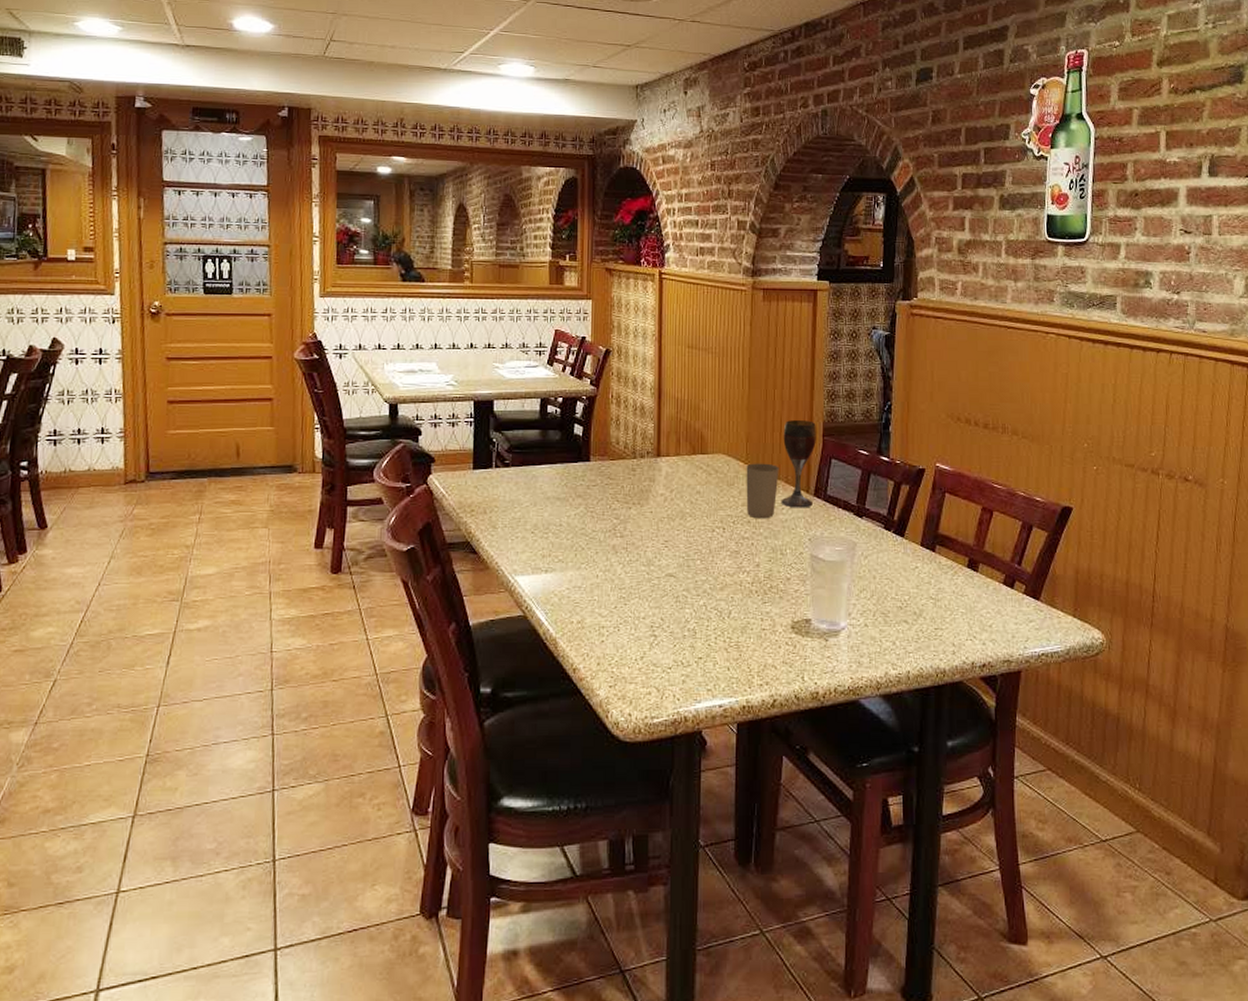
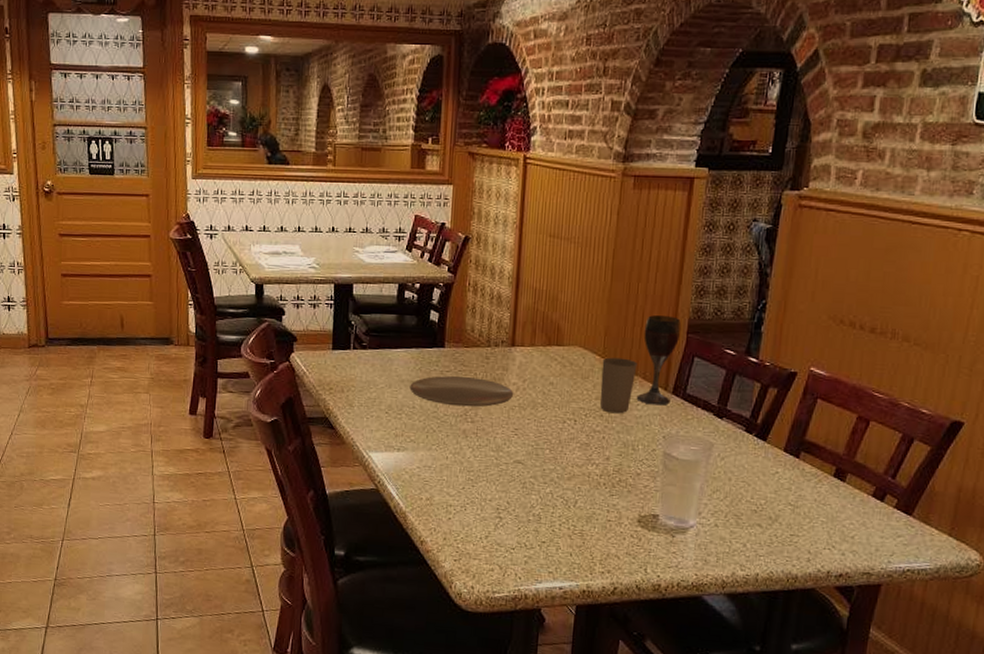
plate: none [556,491,662,521] -> present [409,376,514,407]

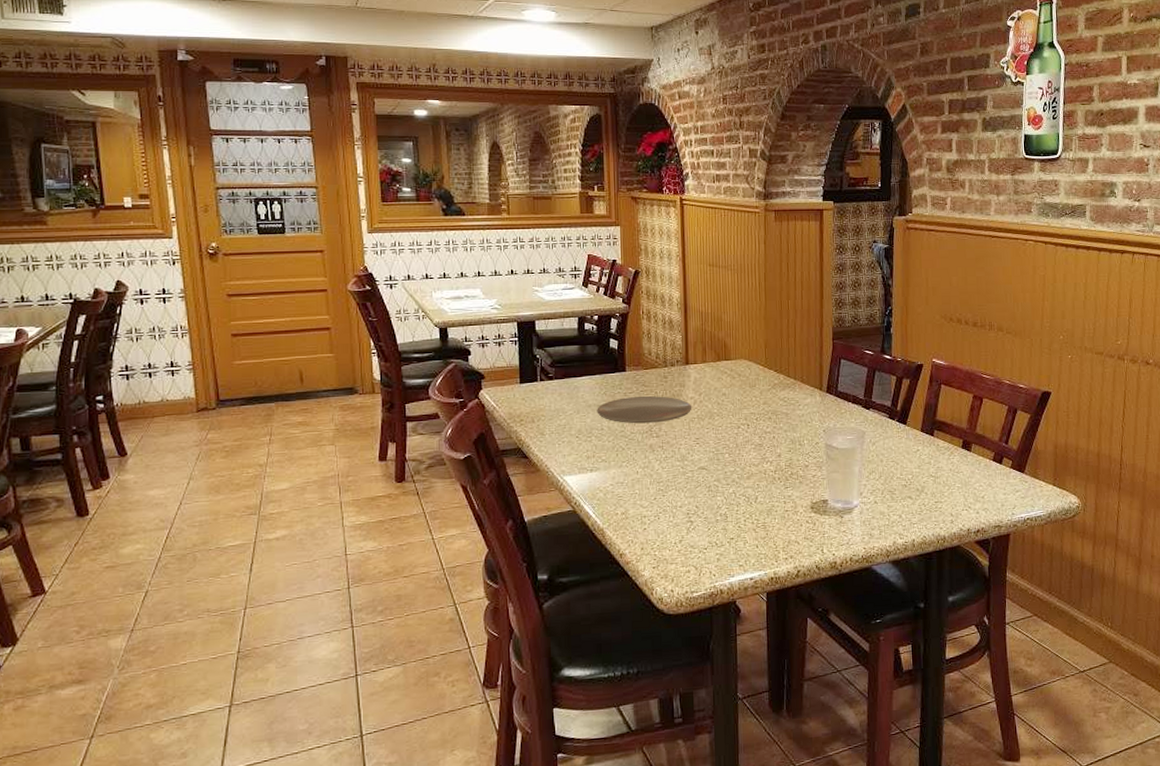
cup: present [600,357,637,414] -> none [765,366,795,415]
cup: present [636,315,682,406] -> none [797,326,828,404]

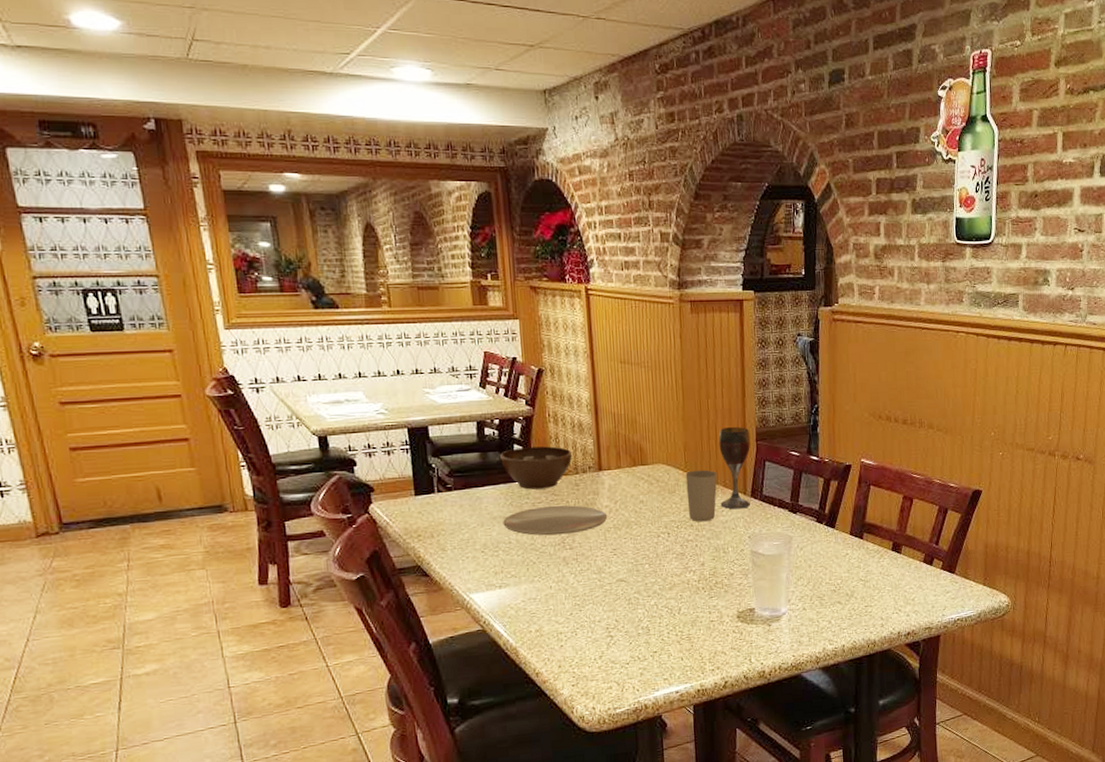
soup bowl: none [598,341,663,380] -> present [500,446,573,490]
cup: none [765,366,795,415] -> present [685,470,718,522]
cup: none [797,326,828,404] -> present [718,427,751,510]

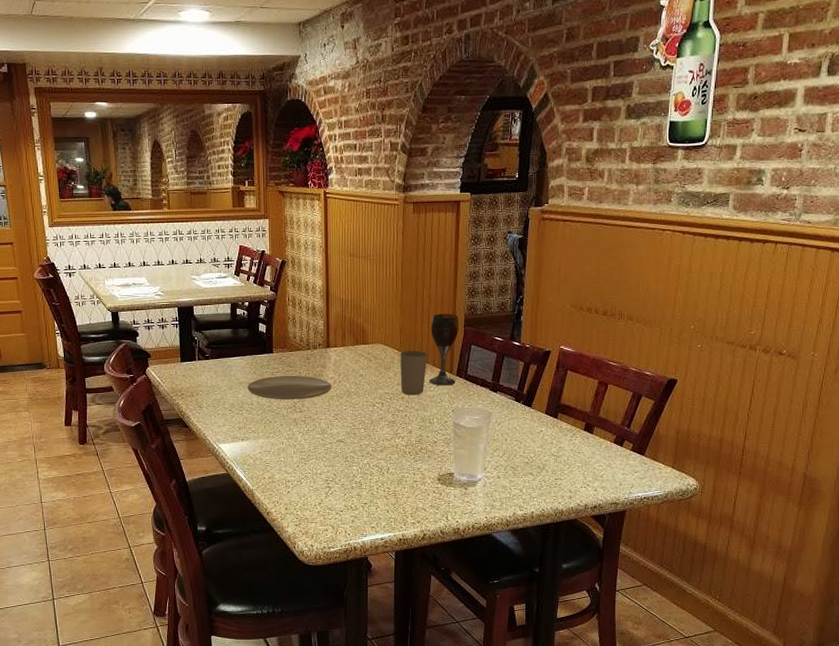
soup bowl: present [500,446,573,490] -> none [248,325,306,361]

